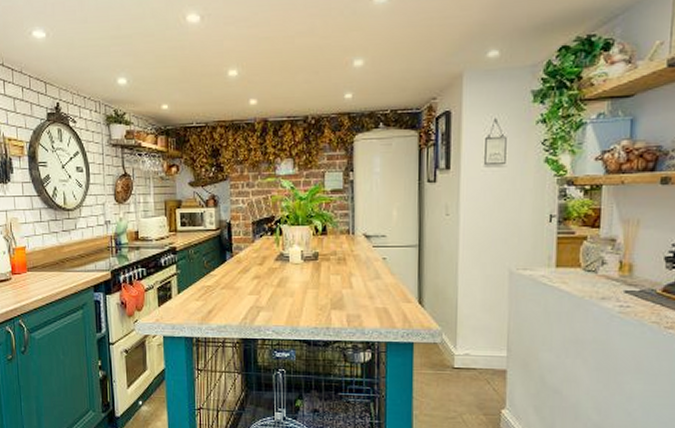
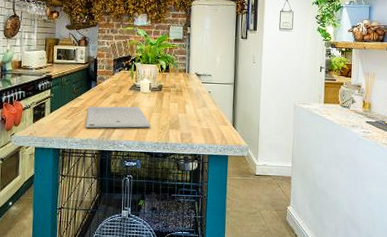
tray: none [222,282,305,311] -> present [85,106,151,128]

